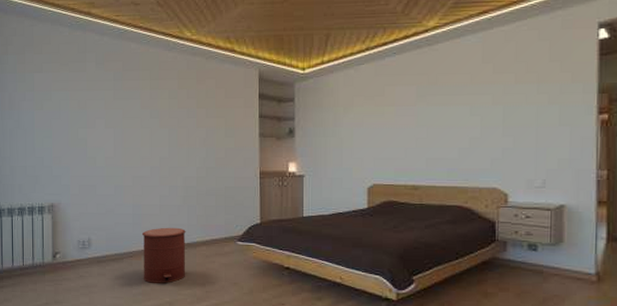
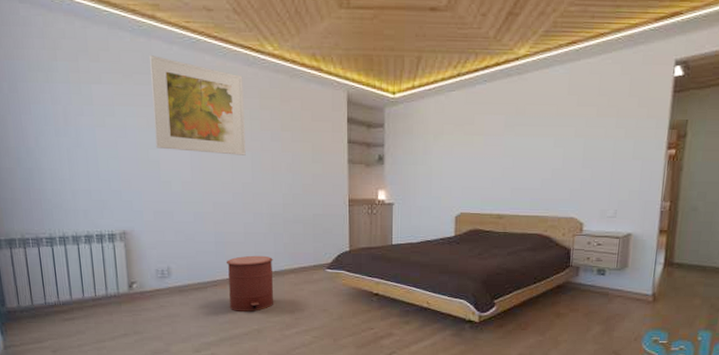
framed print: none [84,46,164,132] -> present [150,55,246,155]

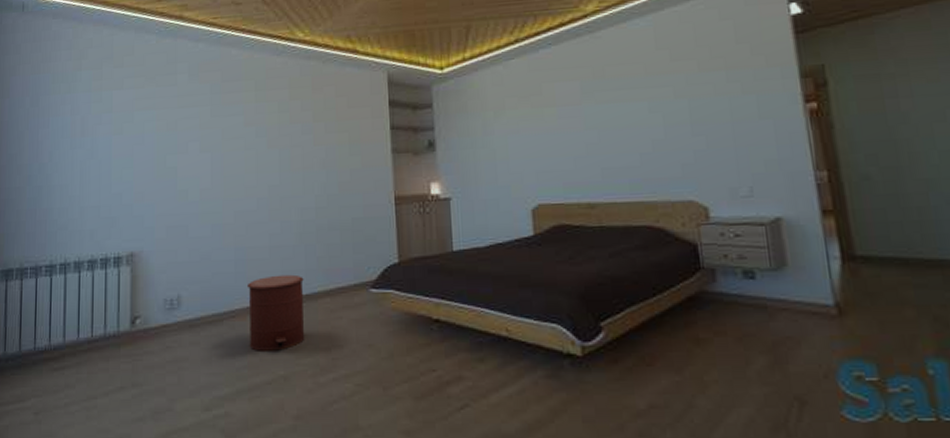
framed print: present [150,55,246,155] -> none [174,55,273,154]

